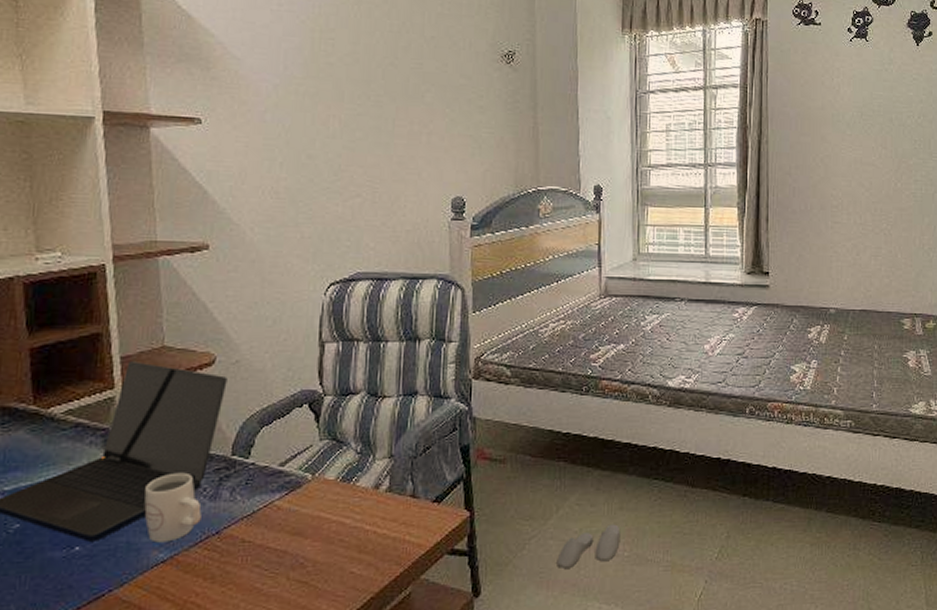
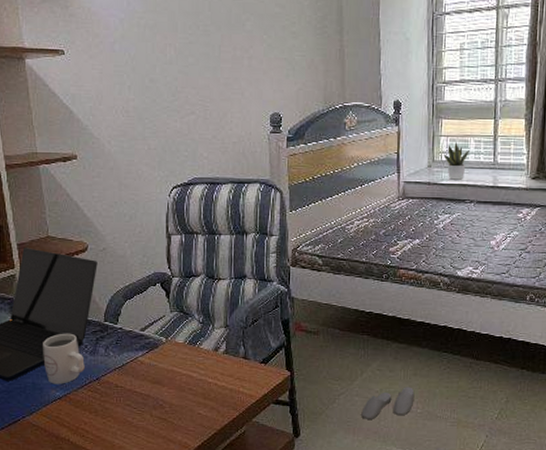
potted plant: none [650,232,678,275] -> present [443,142,469,180]

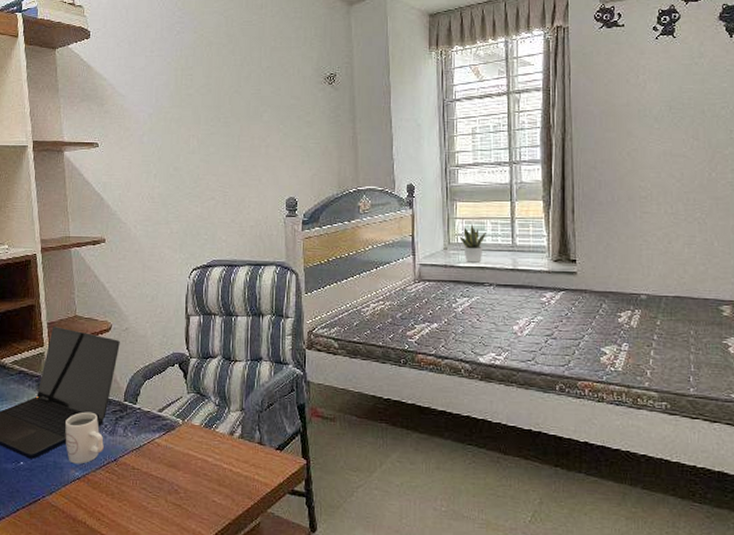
slippers: present [361,387,415,419] -> none [381,481,438,516]

